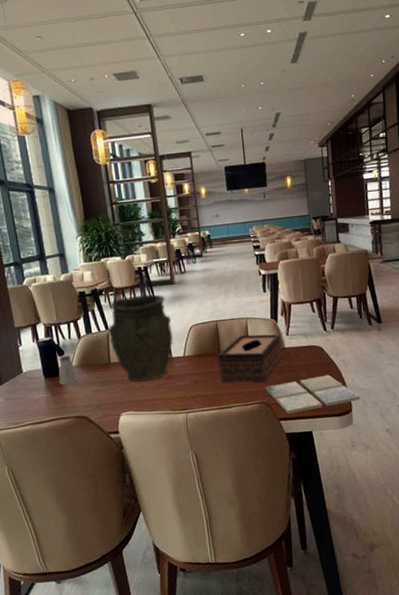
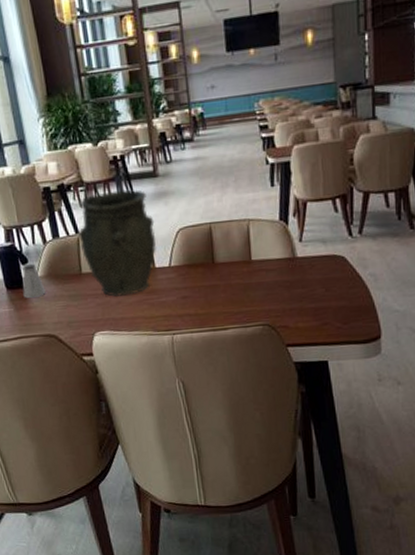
tissue box: present [218,334,283,384] -> none [211,239,294,301]
drink coaster: present [265,374,361,414] -> none [270,291,393,339]

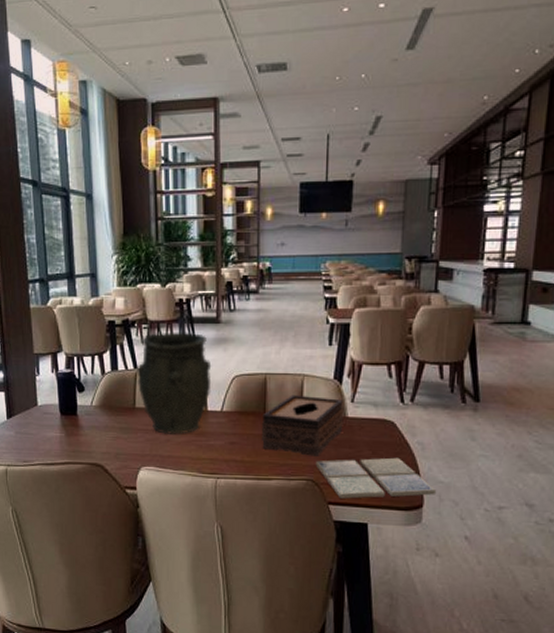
saltshaker: present [22,263,46,298] -> none [76,392,98,425]
tissue box: none [211,239,294,301] -> present [261,394,344,456]
drink coaster: none [270,291,393,339] -> present [315,457,437,499]

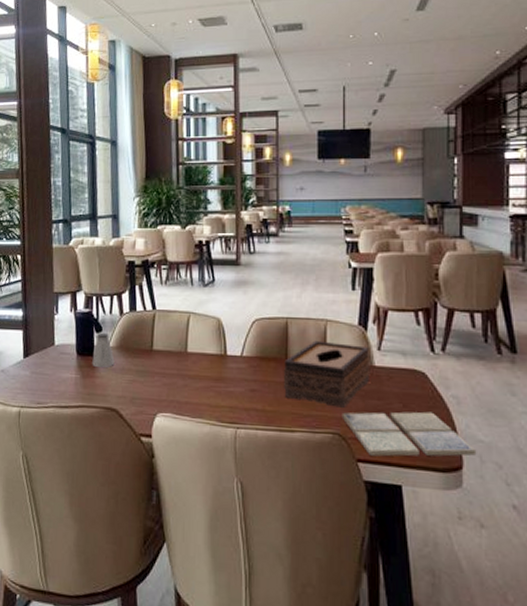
saltshaker: none [76,392,98,425] -> present [92,332,115,367]
vase: present [137,332,212,435] -> none [155,273,231,380]

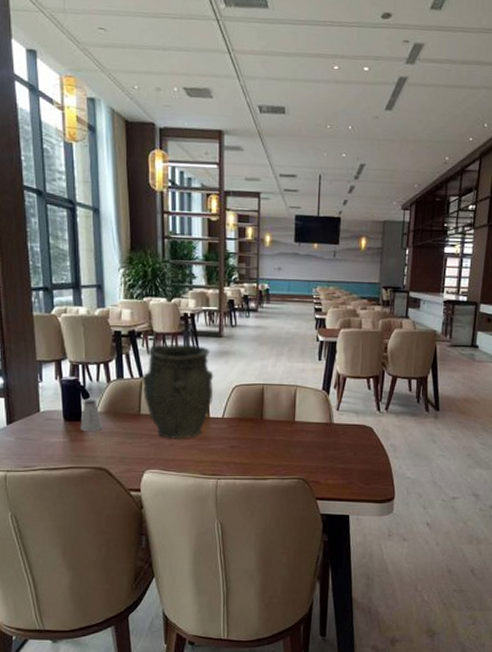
vase: none [155,273,231,380] -> present [142,343,214,439]
tissue box: present [283,340,371,408] -> none [258,403,331,458]
drink coaster: present [342,411,477,457] -> none [305,458,405,494]

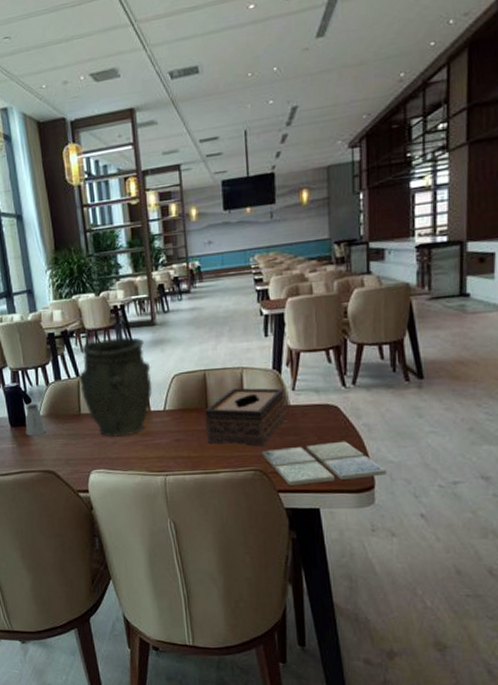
tissue box: none [258,403,331,458] -> present [204,387,287,447]
drink coaster: none [305,458,405,494] -> present [261,441,387,486]

